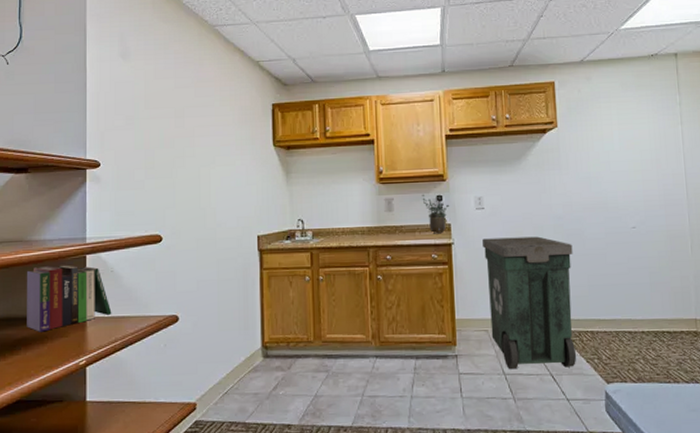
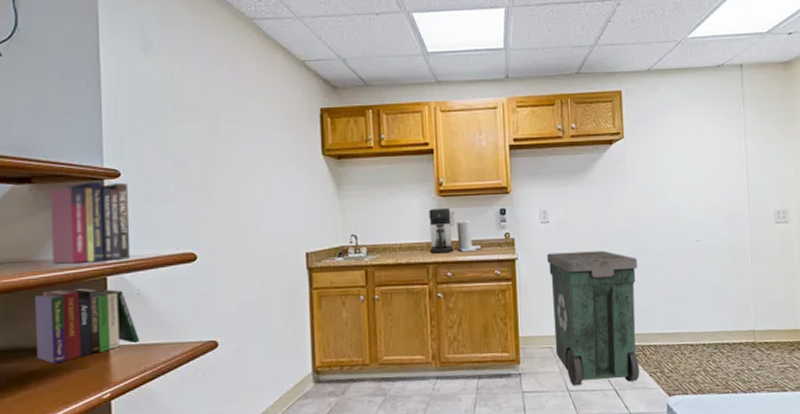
books: none [42,171,105,243] -> present [50,181,129,264]
coffee maker: none [370,195,391,238] -> present [429,208,452,254]
paper towel: none [395,206,418,237] -> present [456,220,481,252]
potted plant: present [422,194,449,234] -> none [484,207,513,249]

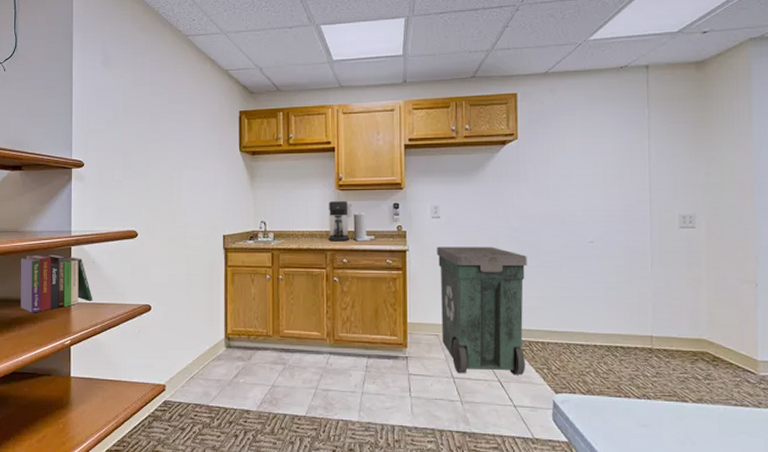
books: present [50,181,129,264] -> none [33,170,88,235]

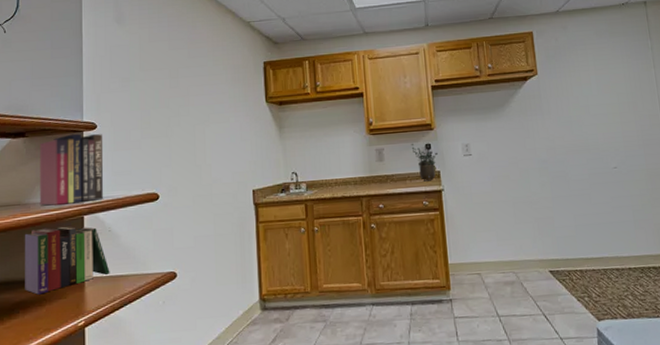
books: none [33,170,88,235] -> present [39,133,103,206]
coffee maker: present [329,201,348,242] -> none [361,145,383,188]
paper towel: present [352,212,374,242] -> none [386,155,409,186]
potted plant: none [379,201,405,240] -> present [411,143,438,181]
recycling bin: present [437,247,527,375] -> none [471,180,568,312]

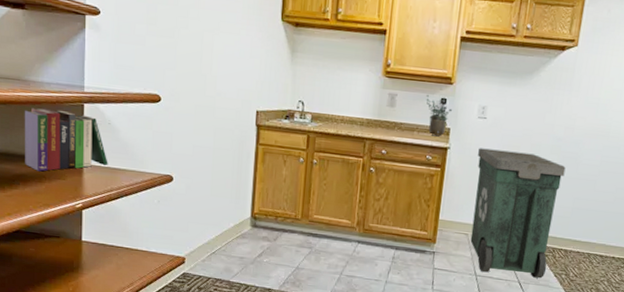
books: present [39,133,103,206] -> none [39,15,105,91]
recycling bin: none [471,180,568,312] -> present [470,148,566,279]

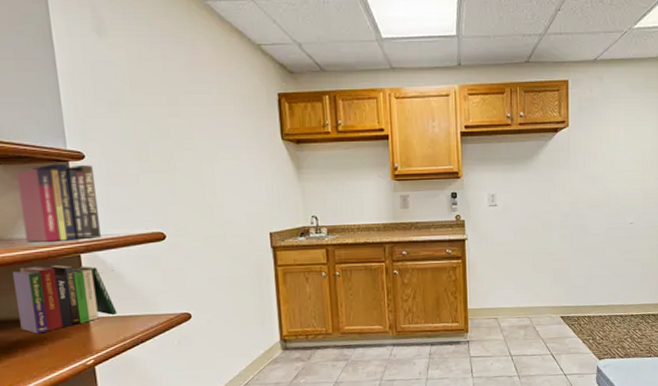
books: none [39,15,105,91] -> present [16,163,101,242]
potted plant: present [426,94,452,137] -> none [437,191,463,230]
recycling bin: present [470,148,566,279] -> none [494,232,576,352]

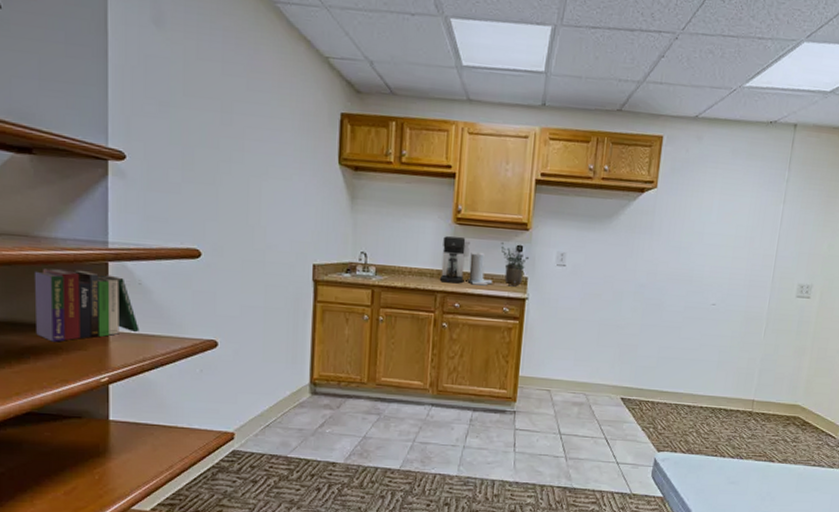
books: present [16,163,101,242] -> none [51,160,132,247]
coffee maker: none [385,192,407,234] -> present [440,236,466,284]
paper towel: none [411,203,433,233] -> present [467,251,492,286]
potted plant: none [437,191,463,230] -> present [500,241,529,287]

